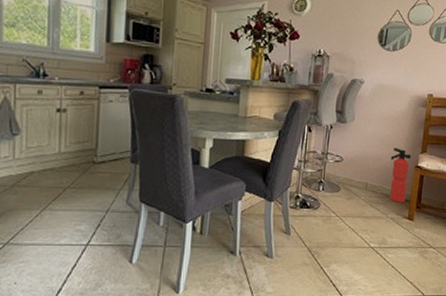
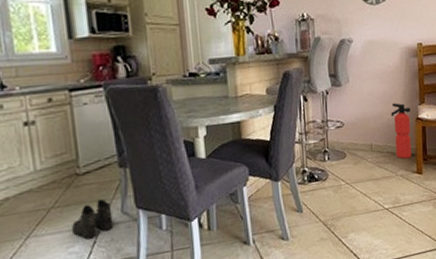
boots: none [81,188,119,221] -> present [71,199,114,239]

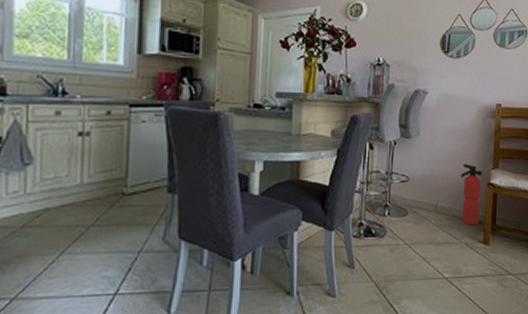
boots: present [71,199,114,239] -> none [107,224,153,265]

